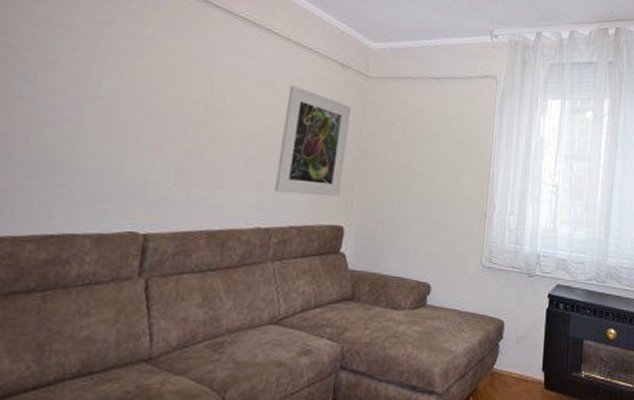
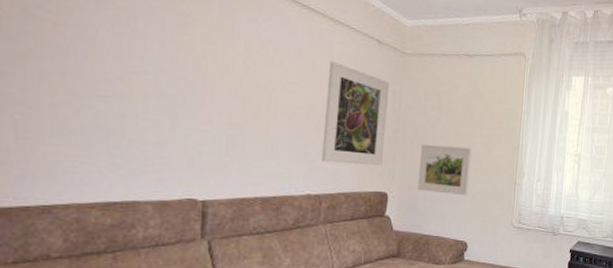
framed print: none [376,172,438,231] -> present [417,144,472,196]

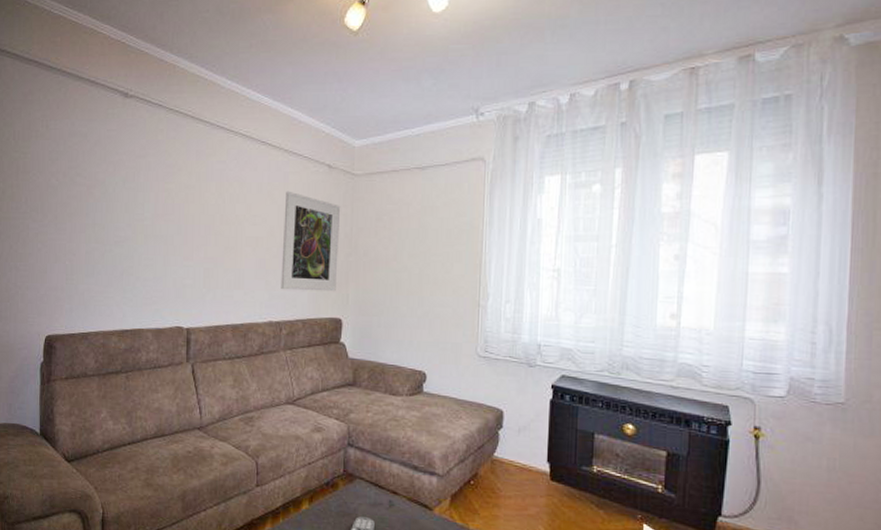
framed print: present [417,144,472,196] -> none [371,267,427,321]

